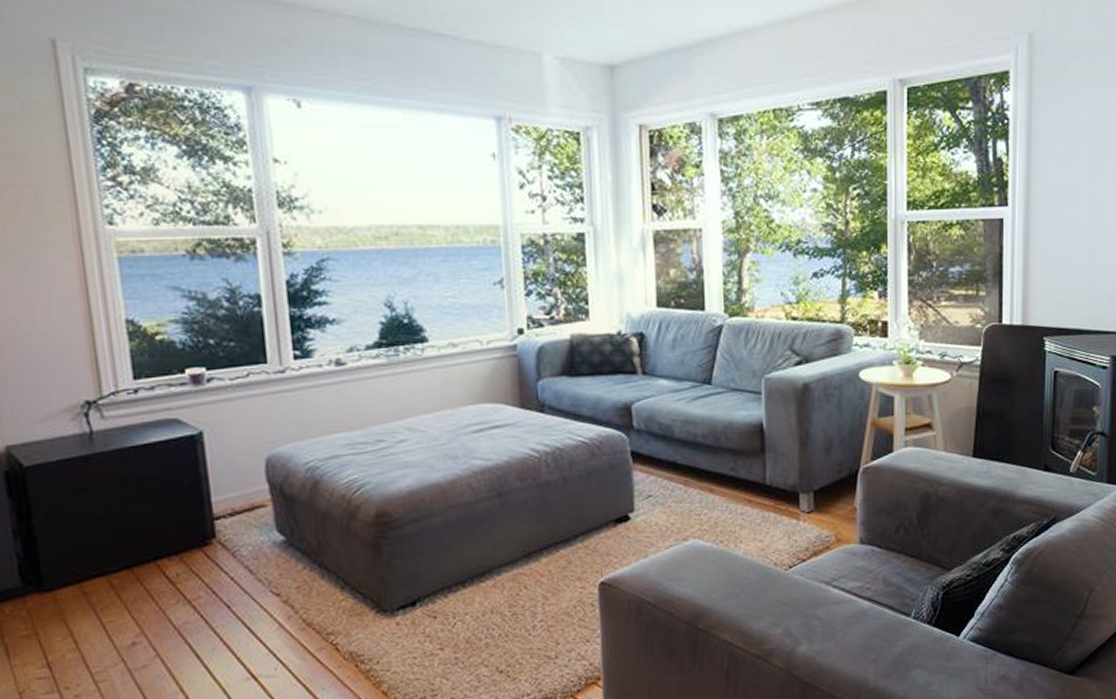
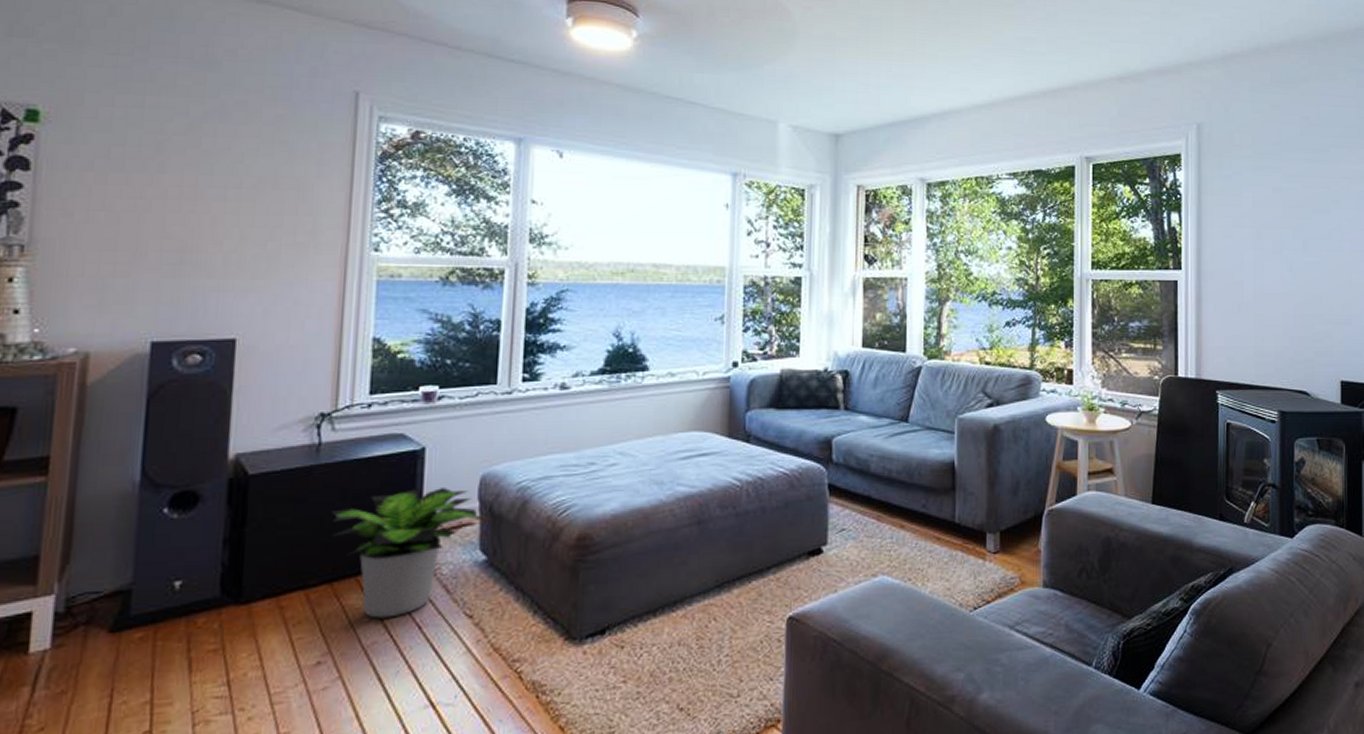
potted plant: none [116,471,281,600] -> present [330,488,488,619]

